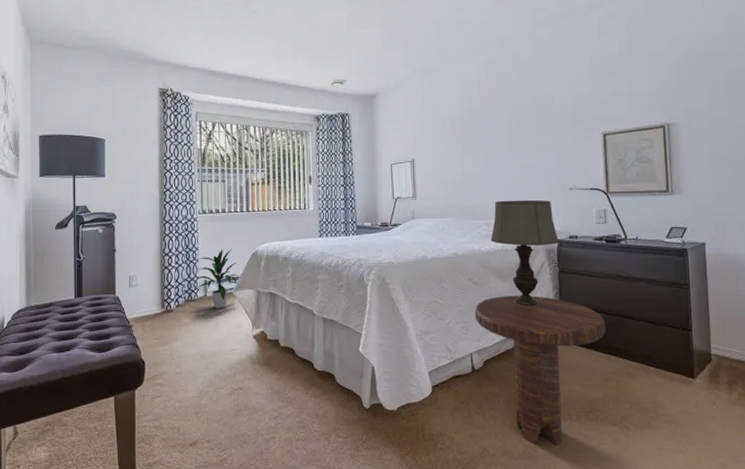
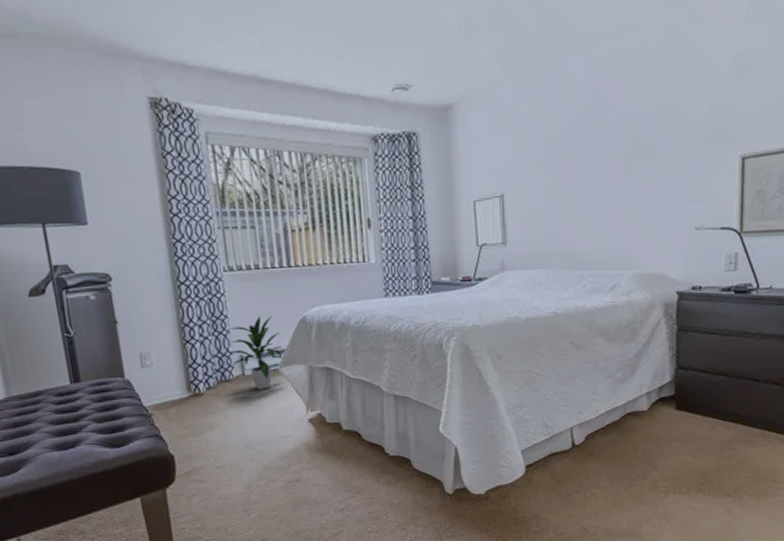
side table: present [474,295,606,445] -> none [576,359,727,521]
table lamp: present [490,200,559,306] -> none [598,243,679,372]

